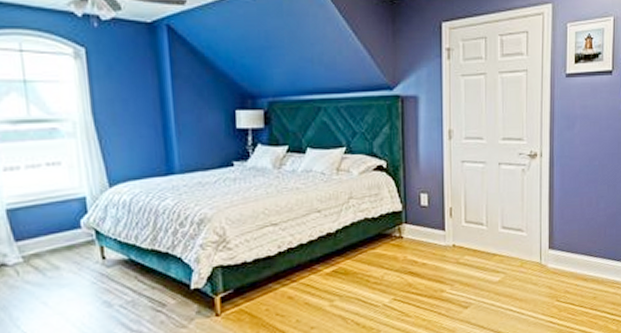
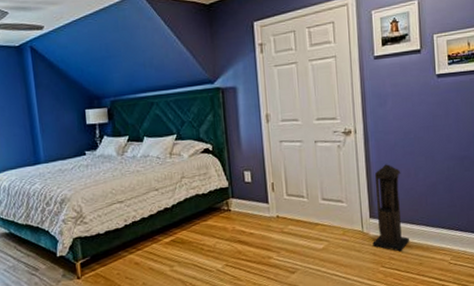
lantern: none [550,191,586,285] -> present [373,164,409,252]

